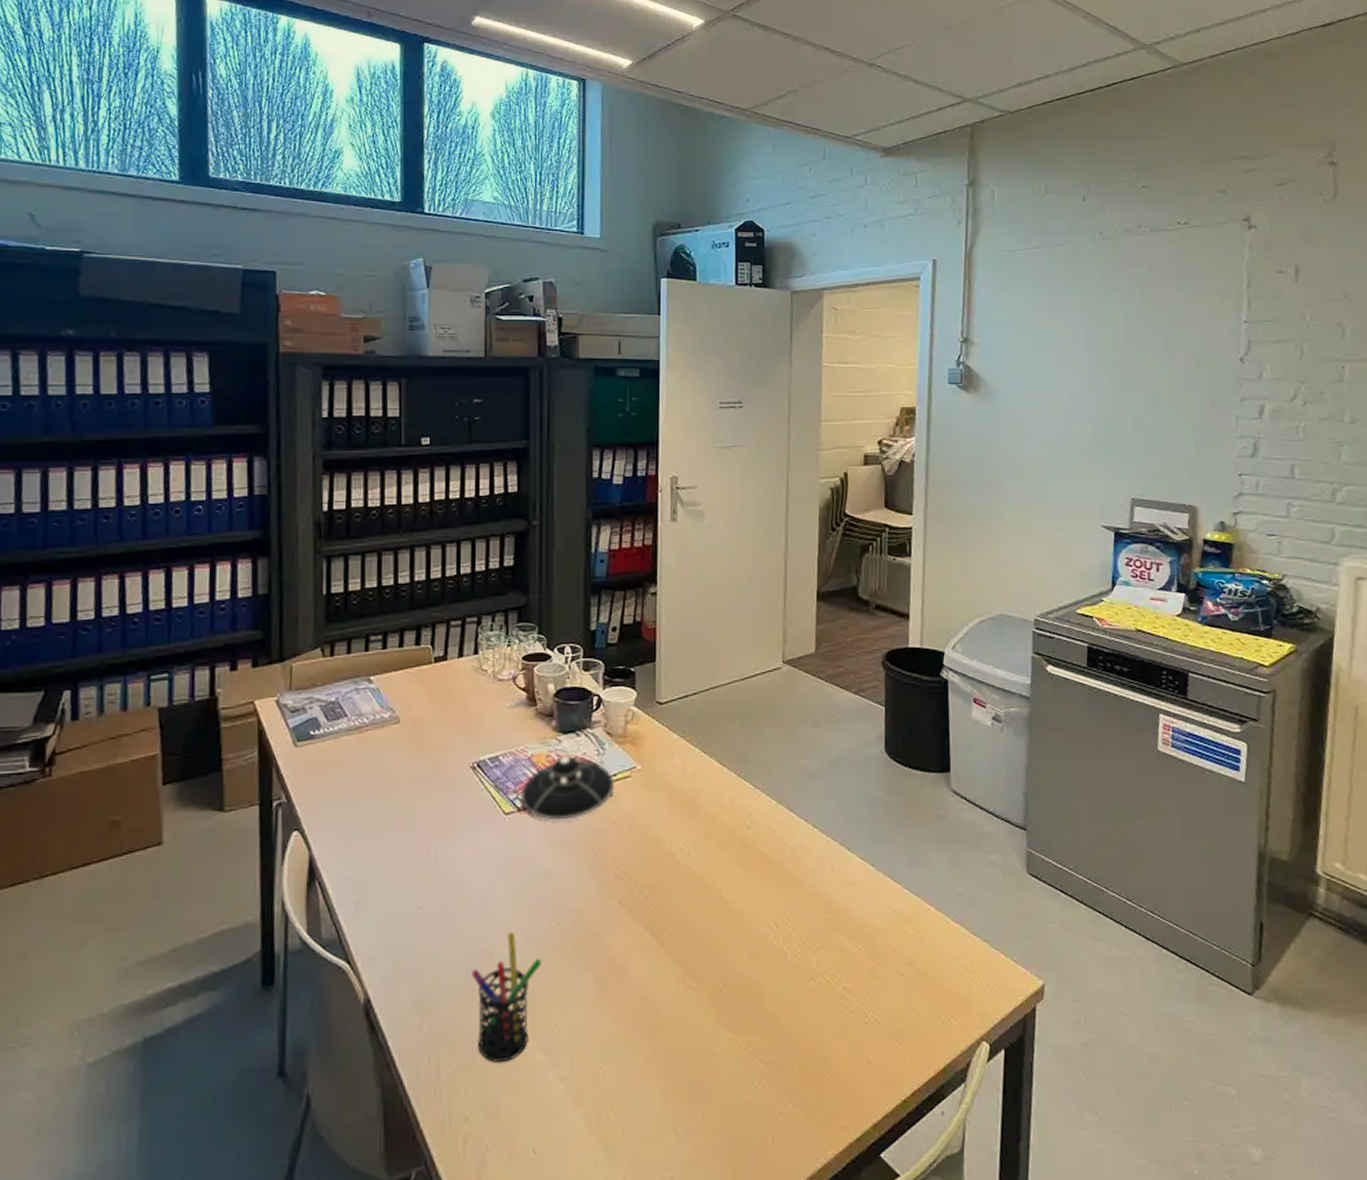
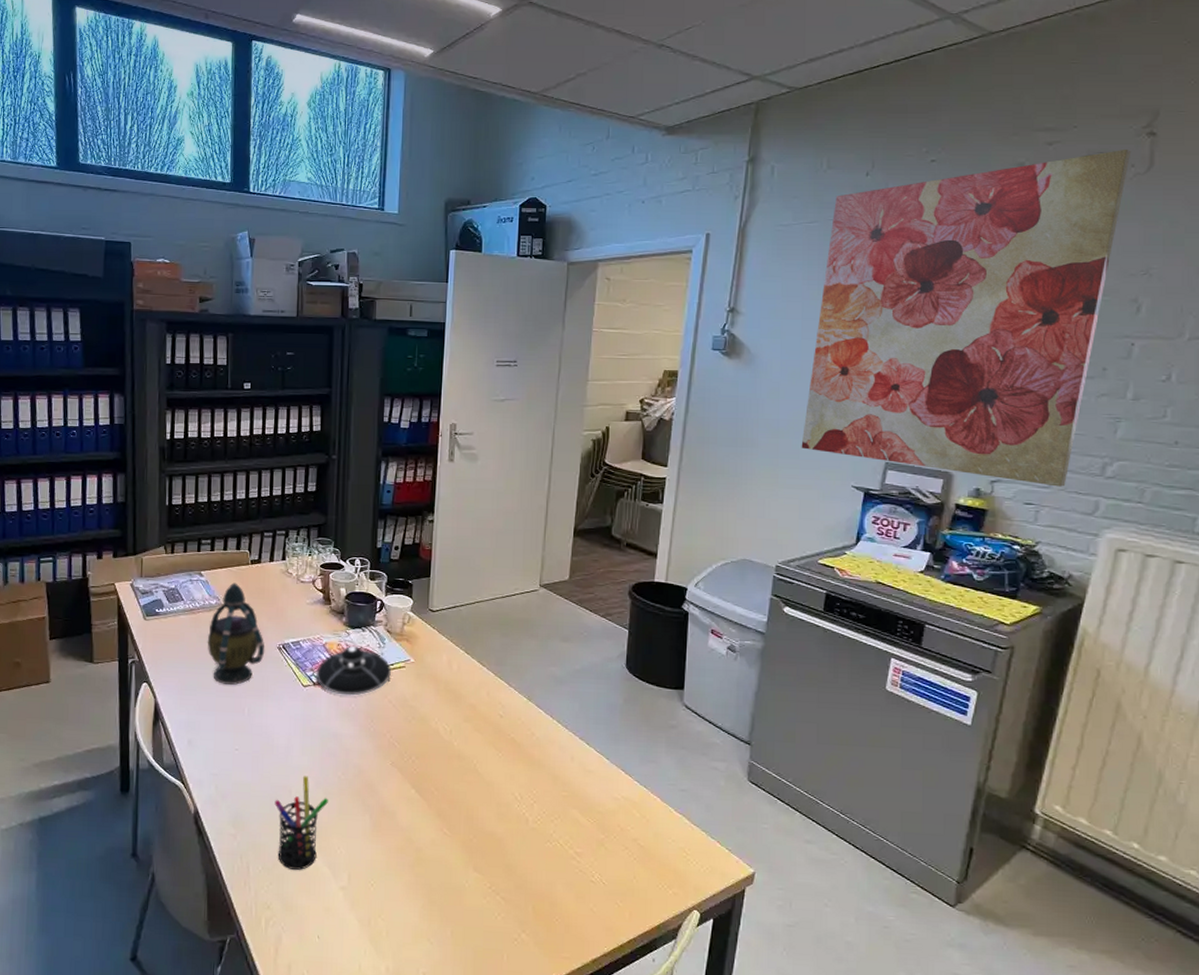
teapot: none [379,688,455,822] -> present [207,582,265,685]
wall art: none [1047,177,1318,516] -> present [801,148,1132,487]

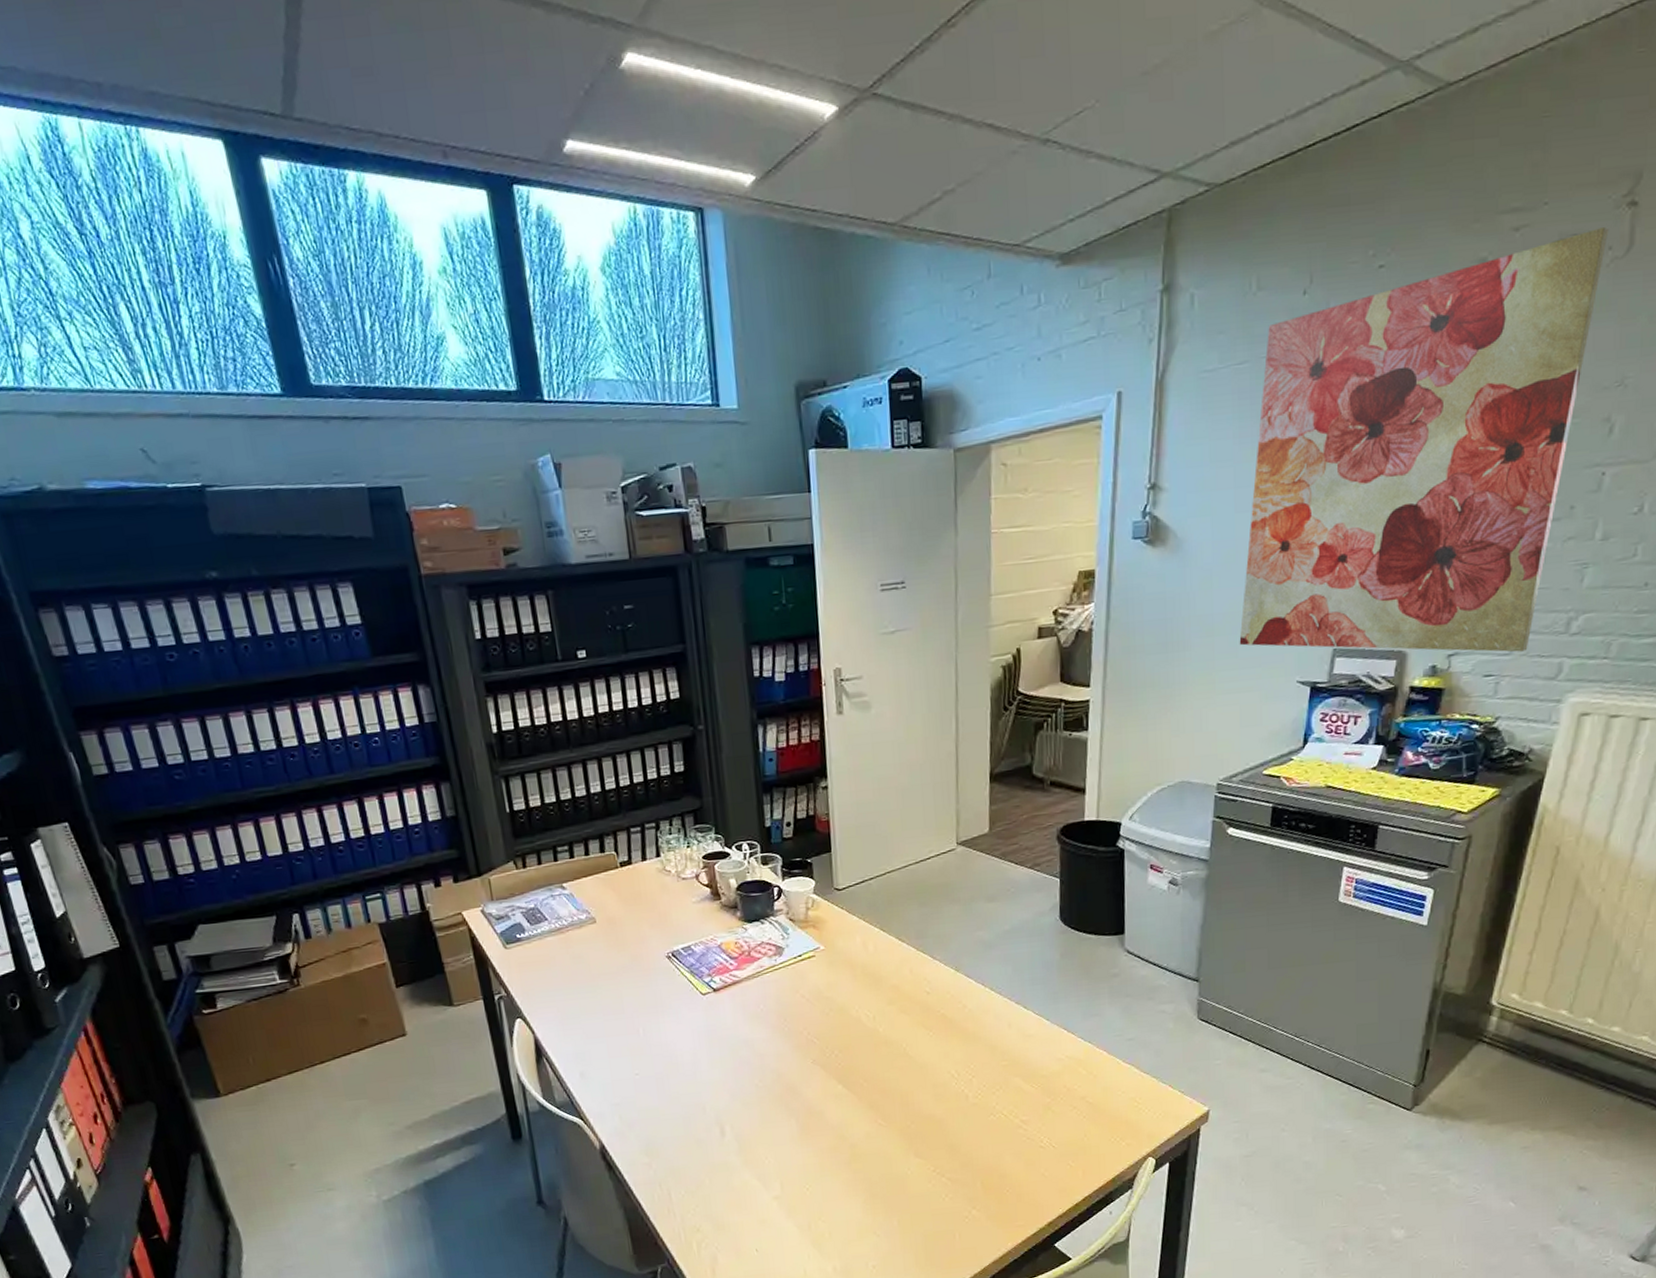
teapot: present [207,582,265,685] -> none [582,891,653,1006]
pen holder: present [274,776,329,870] -> none [688,1089,749,1188]
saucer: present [316,646,391,696] -> none [715,942,800,998]

